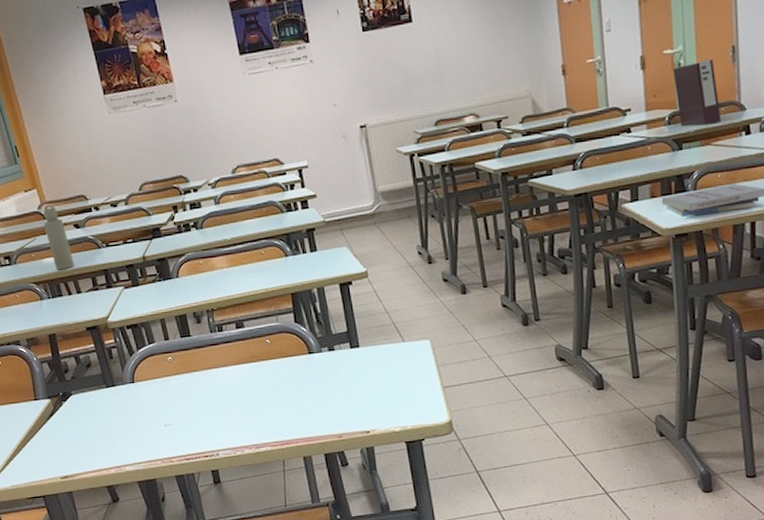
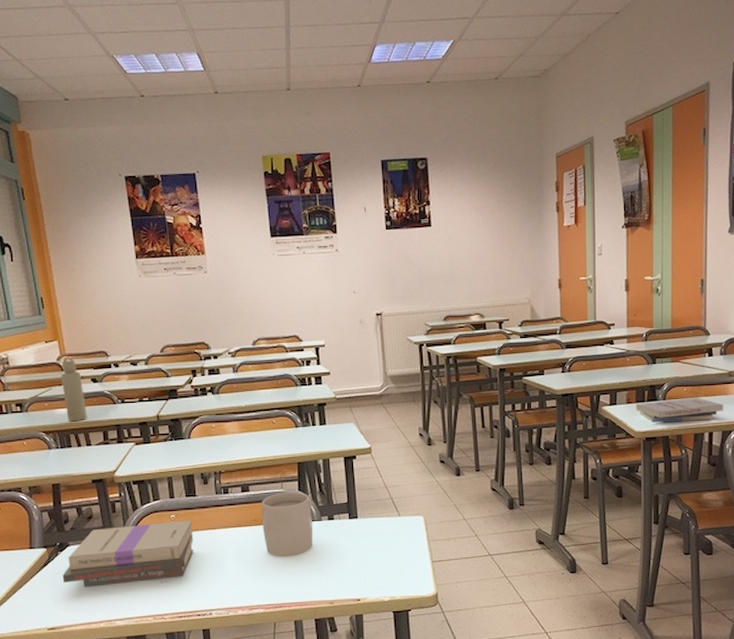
books: none [69,361,195,436] -> present [62,520,194,588]
mug: none [257,324,315,393] -> present [261,492,313,557]
binder: present [672,59,722,127] -> none [651,289,690,344]

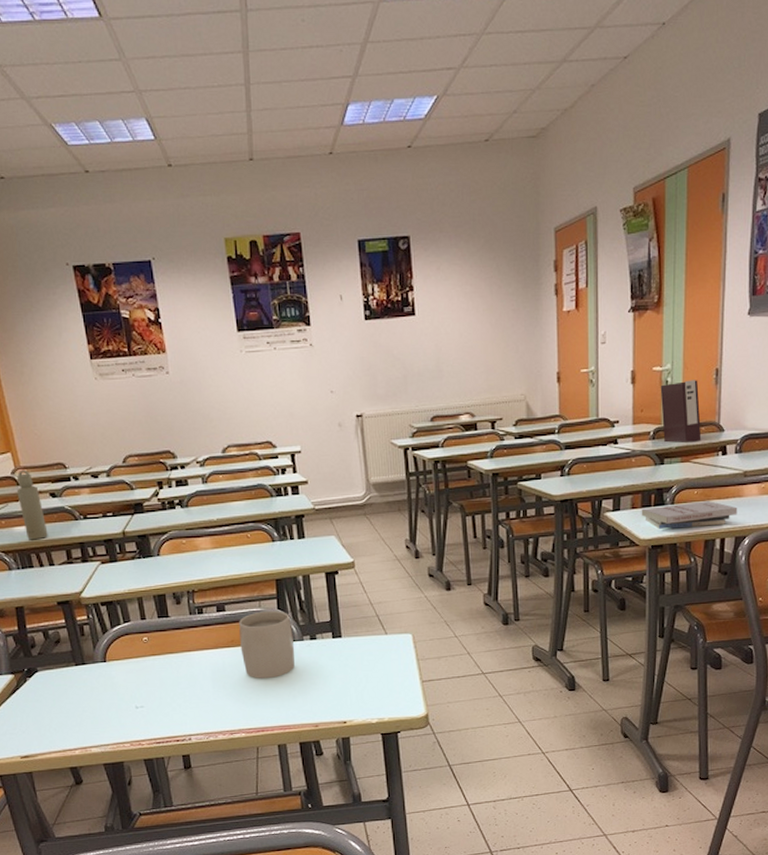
books: present [62,520,194,588] -> none [32,642,169,715]
binder: none [651,289,690,344] -> present [660,380,702,443]

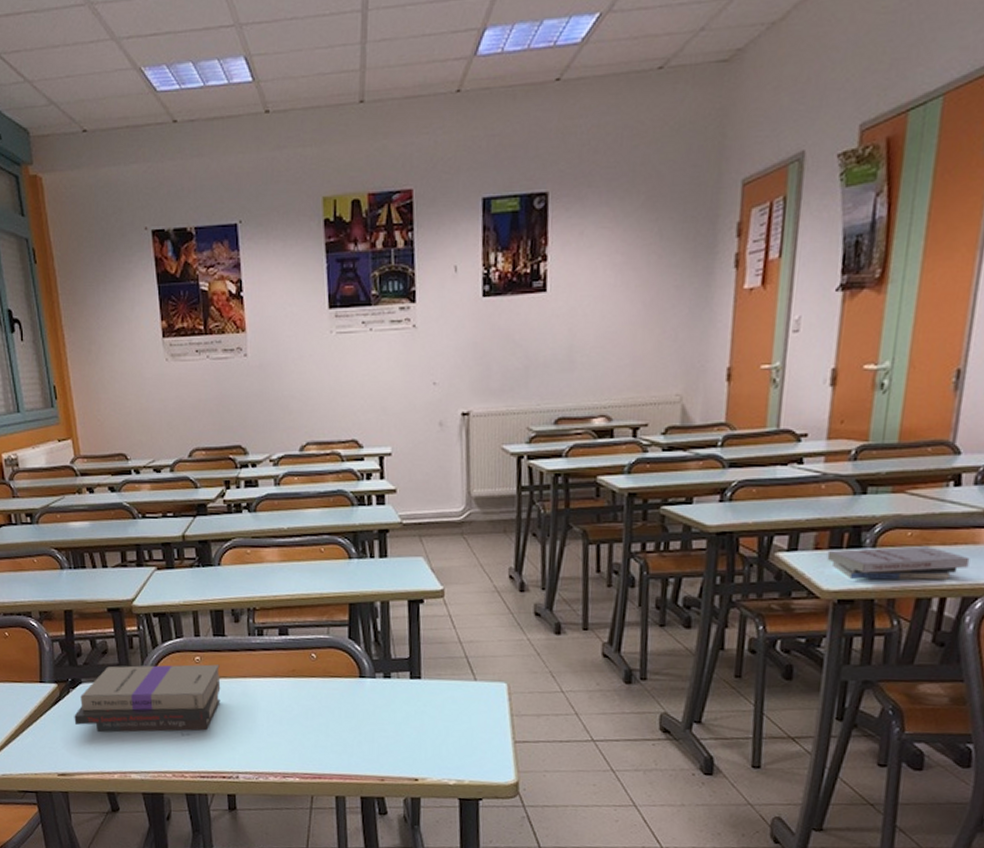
bottle: present [16,469,48,540] -> none [74,459,103,538]
books: none [32,642,169,715] -> present [74,664,221,733]
mug: present [238,611,295,679] -> none [301,639,364,719]
binder: present [660,380,702,443] -> none [869,383,929,467]

